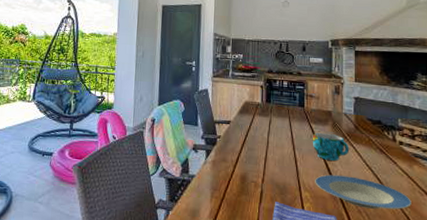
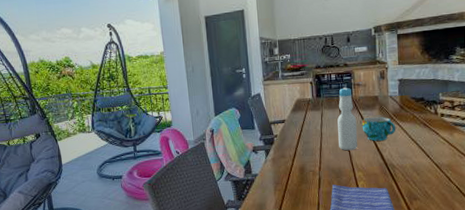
bottle: none [286,97,307,166] -> present [337,87,358,151]
plate: present [315,174,411,210] -> none [366,152,452,177]

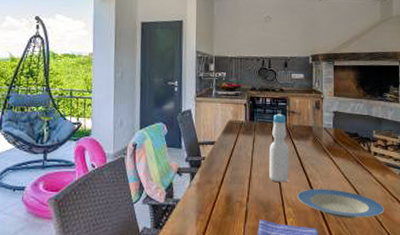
cup: present [362,117,396,141] -> none [294,149,329,175]
plate: none [366,152,452,177] -> present [297,189,384,218]

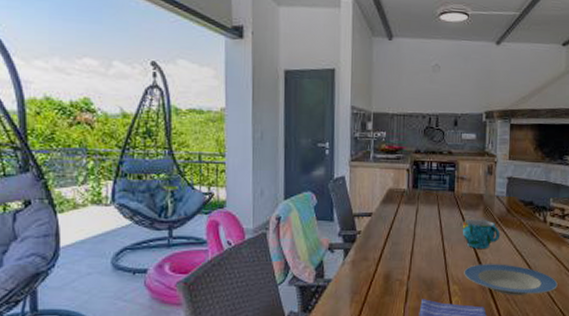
bottle: present [269,113,290,183] -> none [433,180,457,258]
cup: none [294,149,329,175] -> present [462,220,501,249]

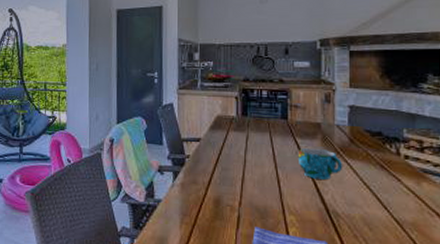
plate: present [464,264,558,295] -> none [301,195,419,233]

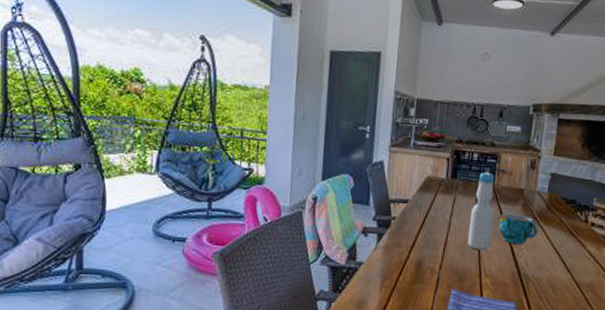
bottle: none [266,108,292,187] -> present [468,172,495,251]

